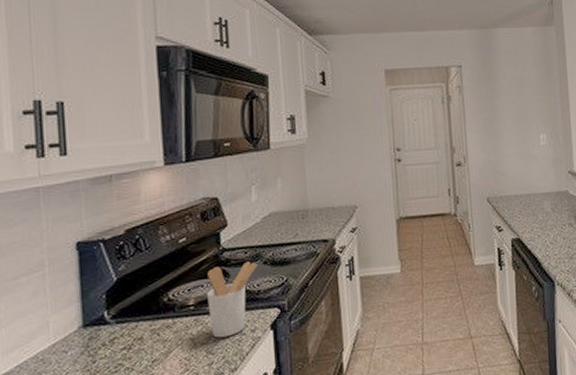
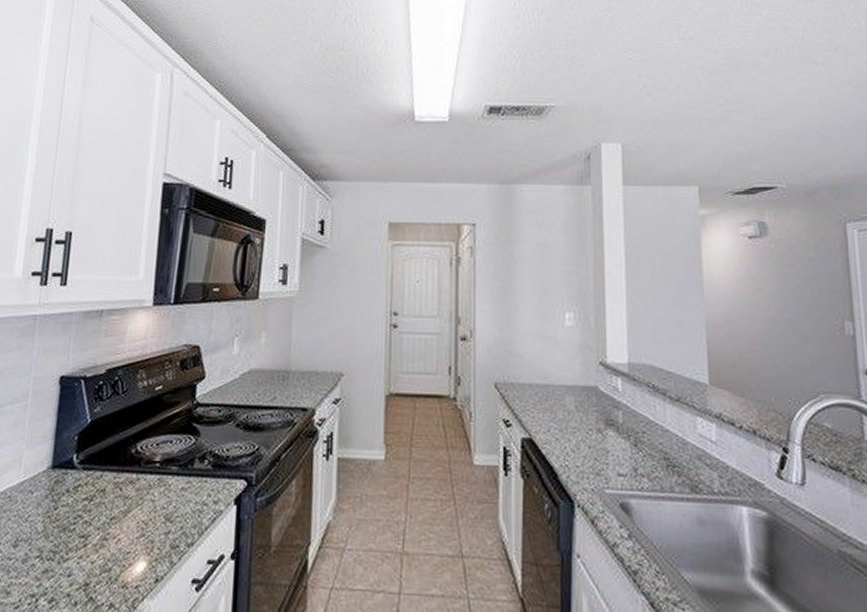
utensil holder: present [207,261,257,338] -> none [173,421,230,505]

